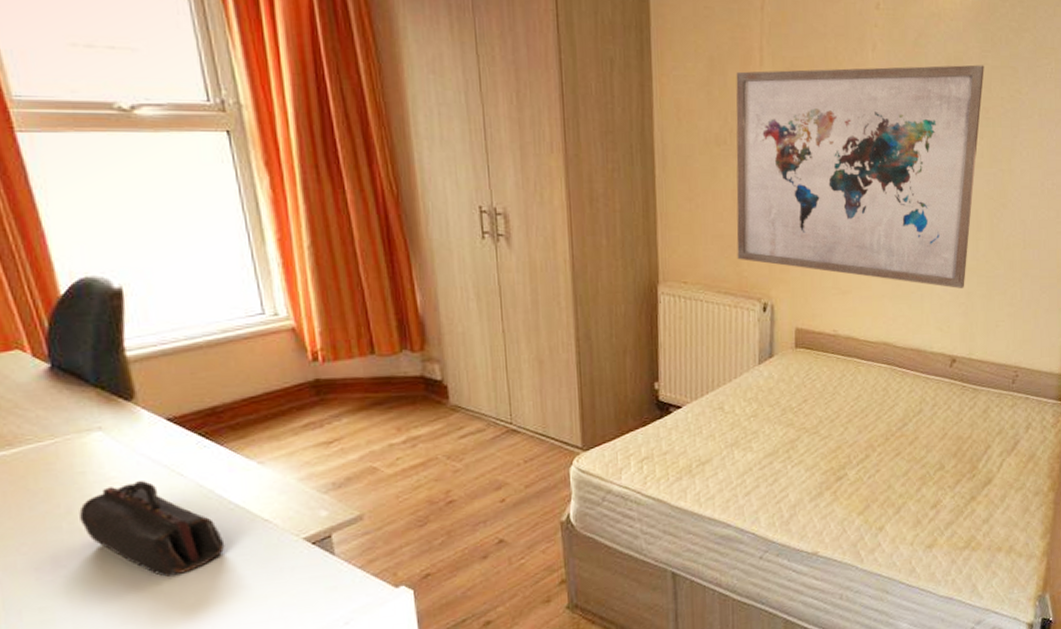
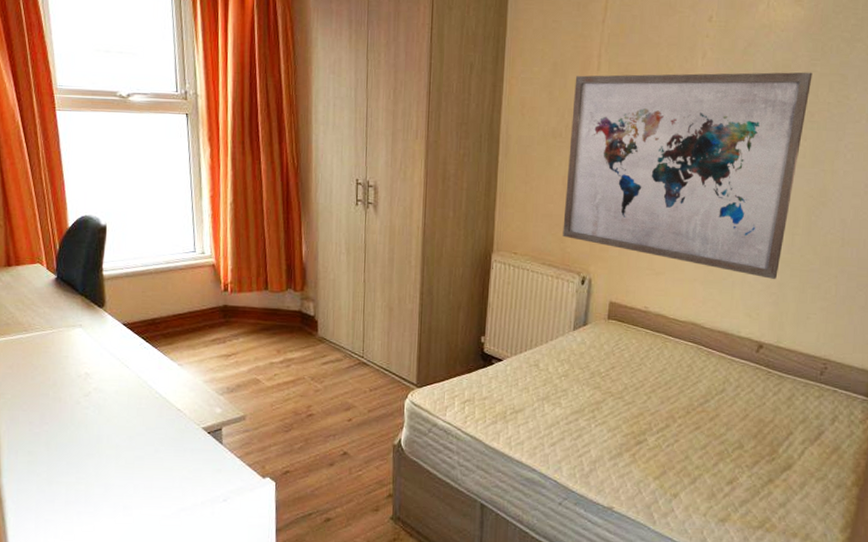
pencil case: present [79,481,225,578] -> none [61,368,150,443]

